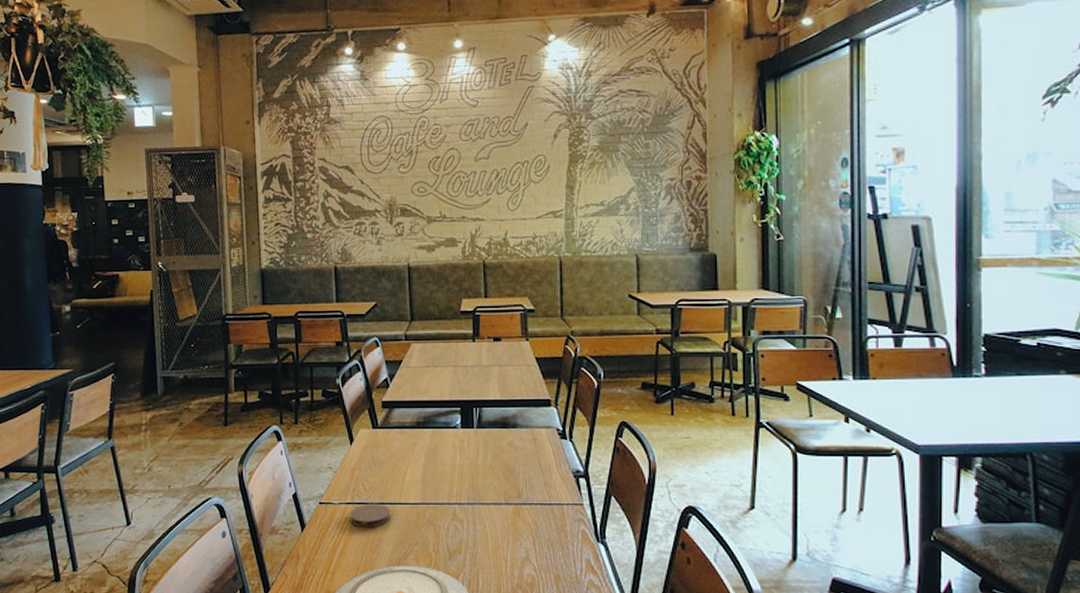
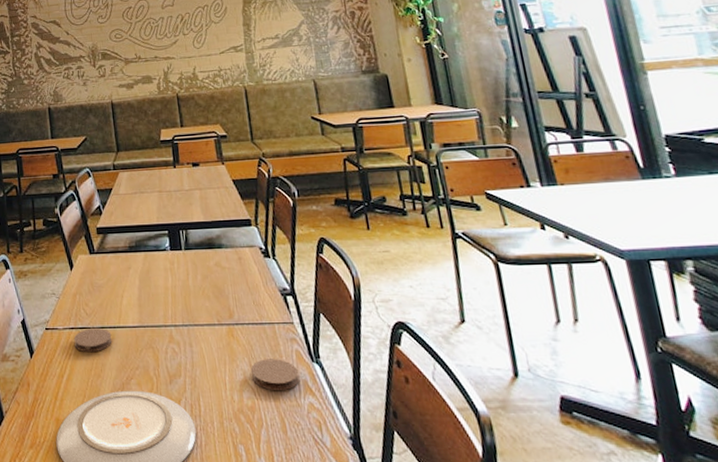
coaster: none [535,538,583,569] -> present [251,359,300,391]

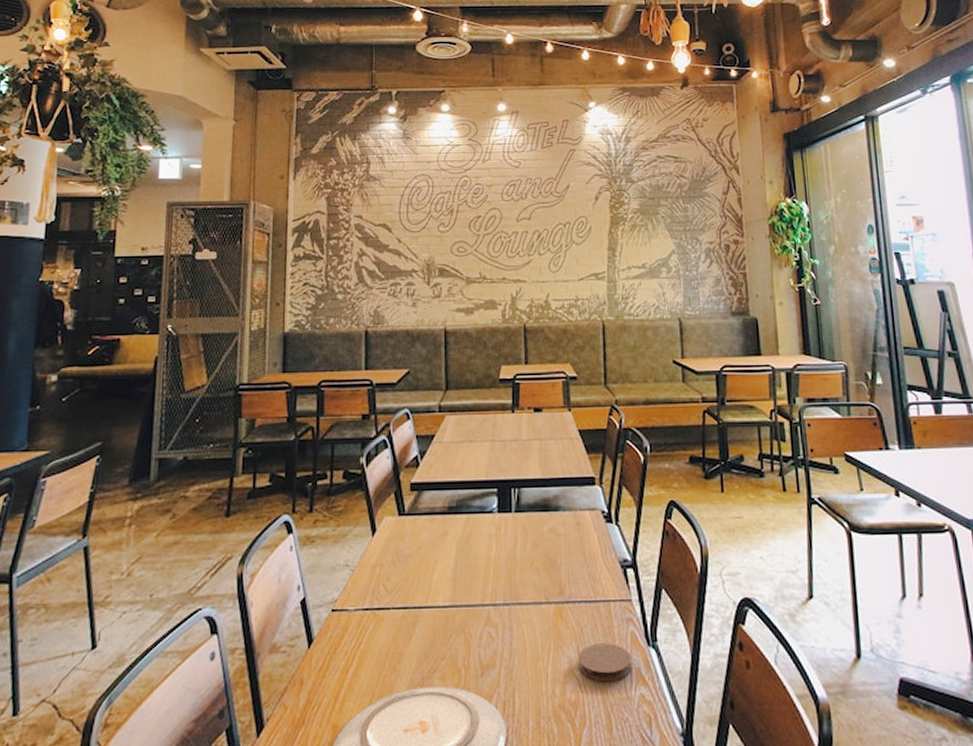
coaster: present [73,327,112,353] -> none [367,608,416,640]

